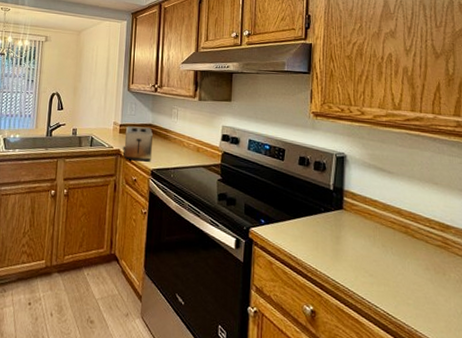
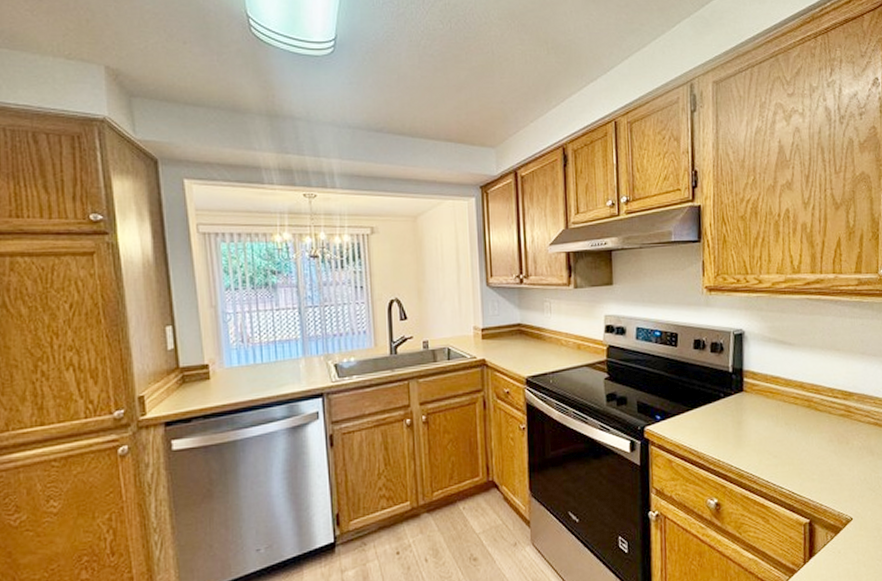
toaster: present [123,126,154,162] -> none [488,328,526,371]

